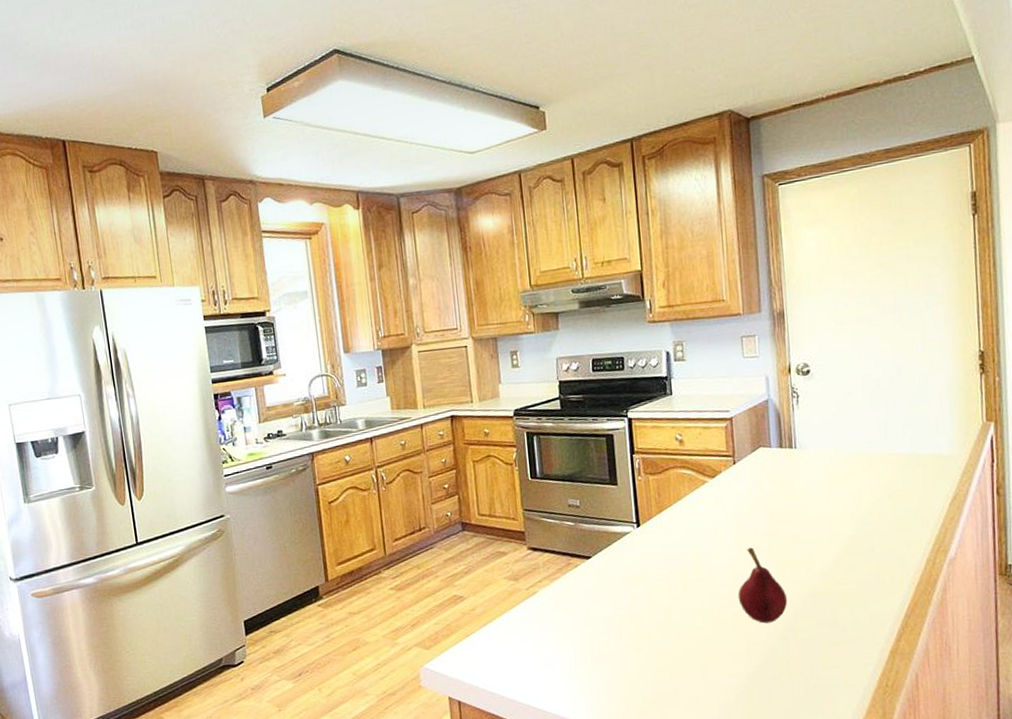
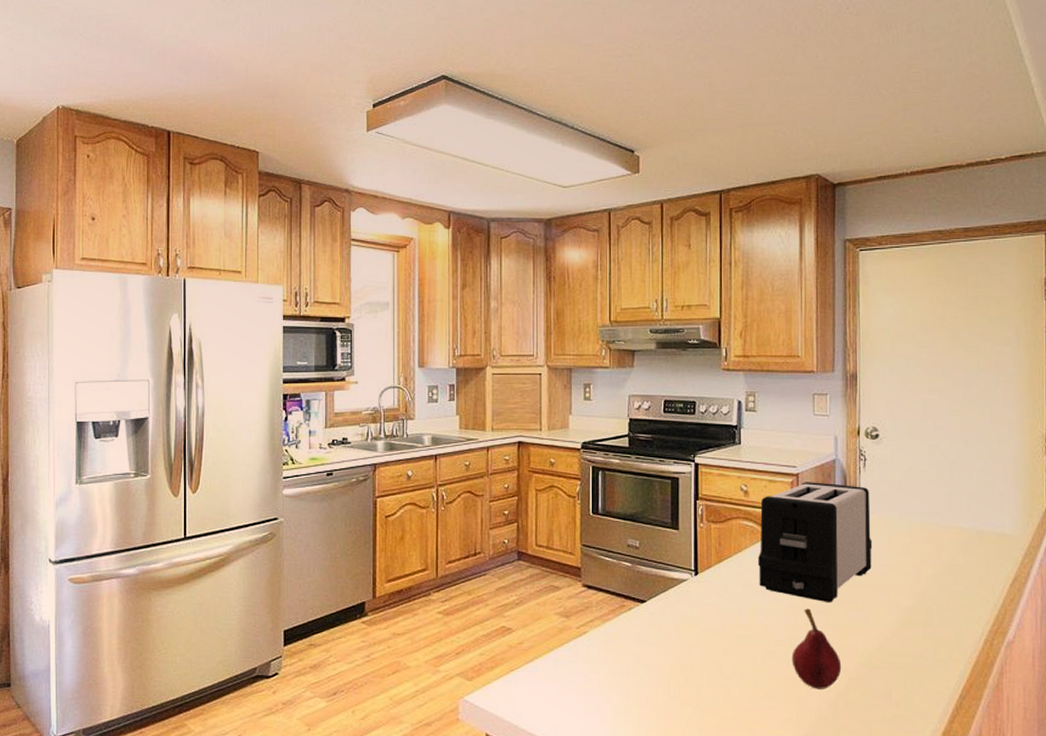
toaster: none [696,423,811,540] -> present [758,482,873,602]

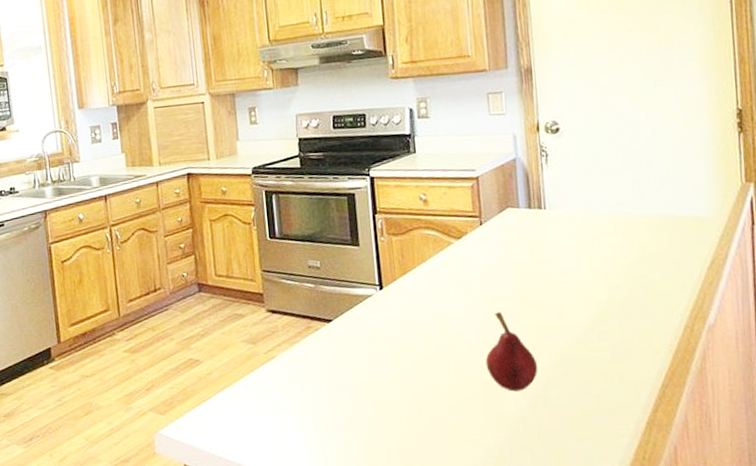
toaster: present [758,482,873,602] -> none [441,183,562,304]

